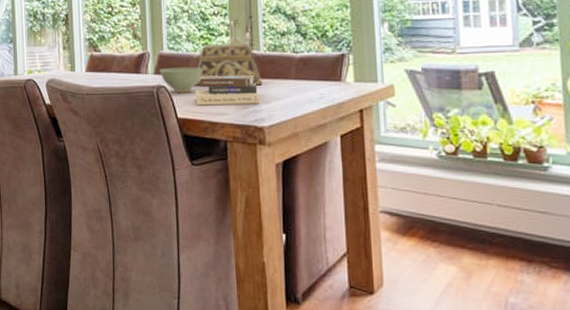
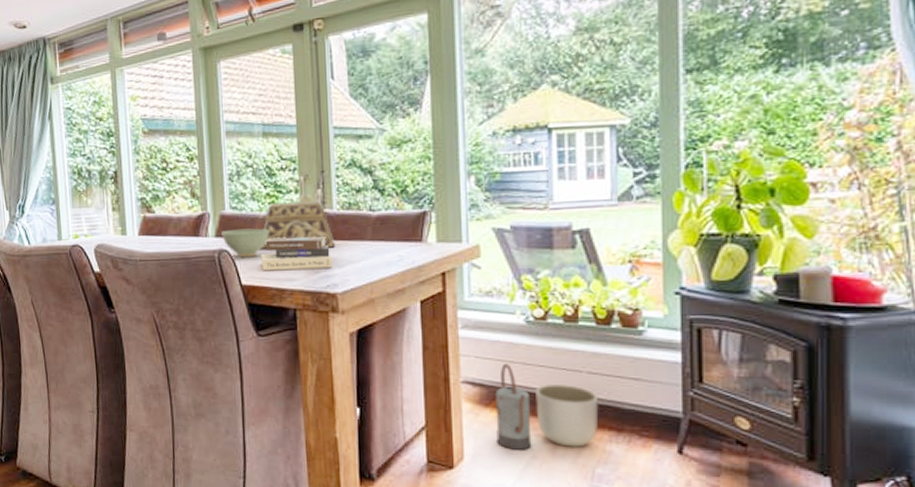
watering can: none [411,195,447,278] -> present [495,364,532,450]
planter: none [449,216,510,276] -> present [535,385,599,447]

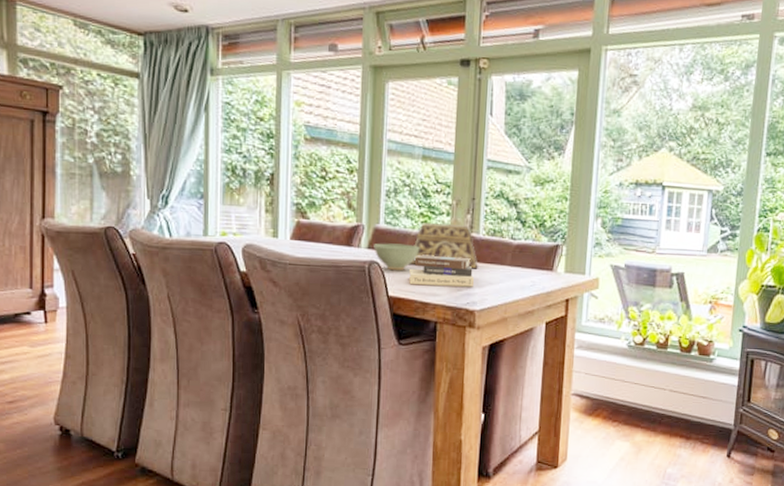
watering can: present [495,364,532,450] -> none [594,380,625,453]
planter: present [535,385,599,447] -> none [627,399,676,451]

